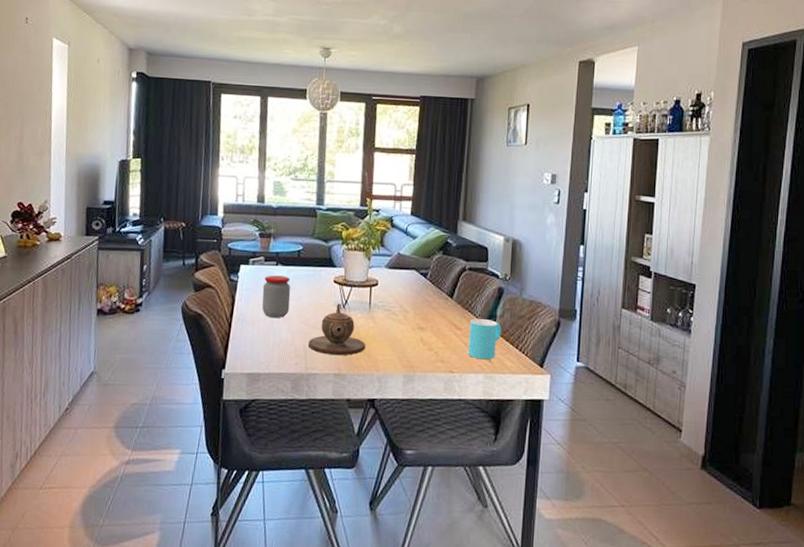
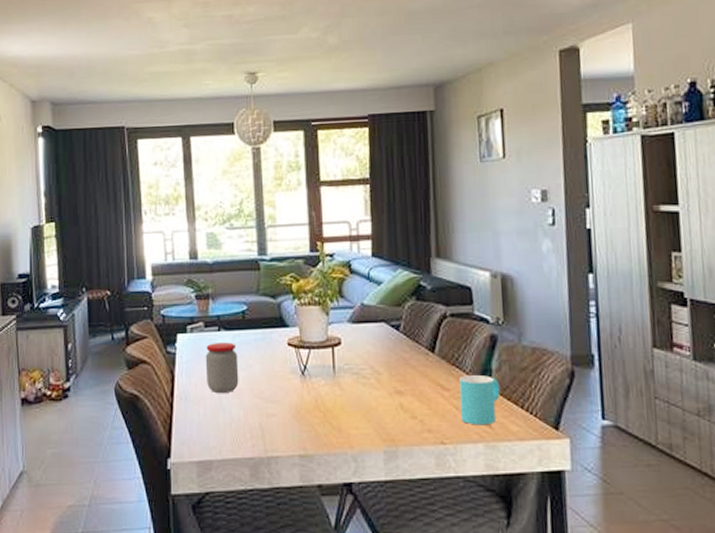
teapot: present [307,304,365,356] -> none [264,370,333,433]

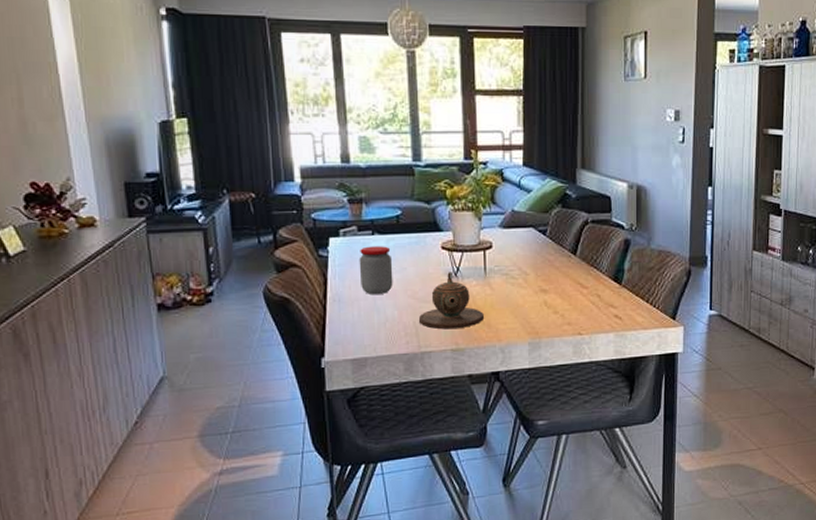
teapot: none [264,370,333,433] -> present [418,272,484,330]
cup: present [459,375,500,425] -> none [596,275,630,318]

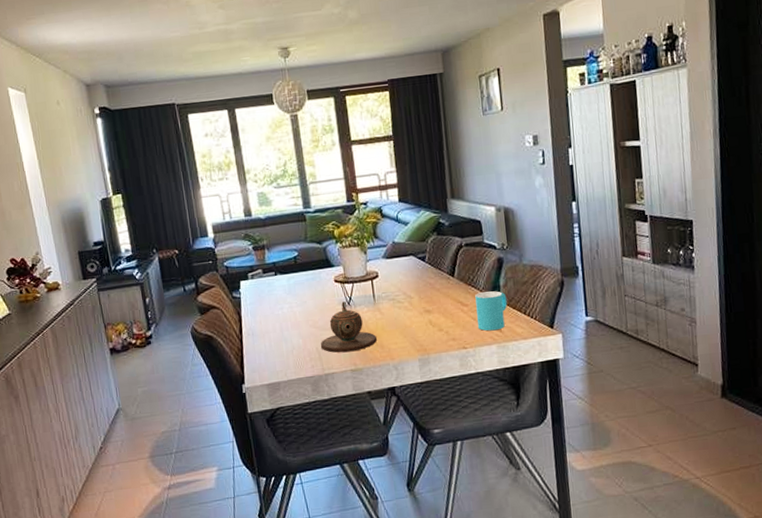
jar: present [359,246,393,294] -> none [266,284,297,327]
cup: none [596,275,630,318] -> present [475,291,508,331]

